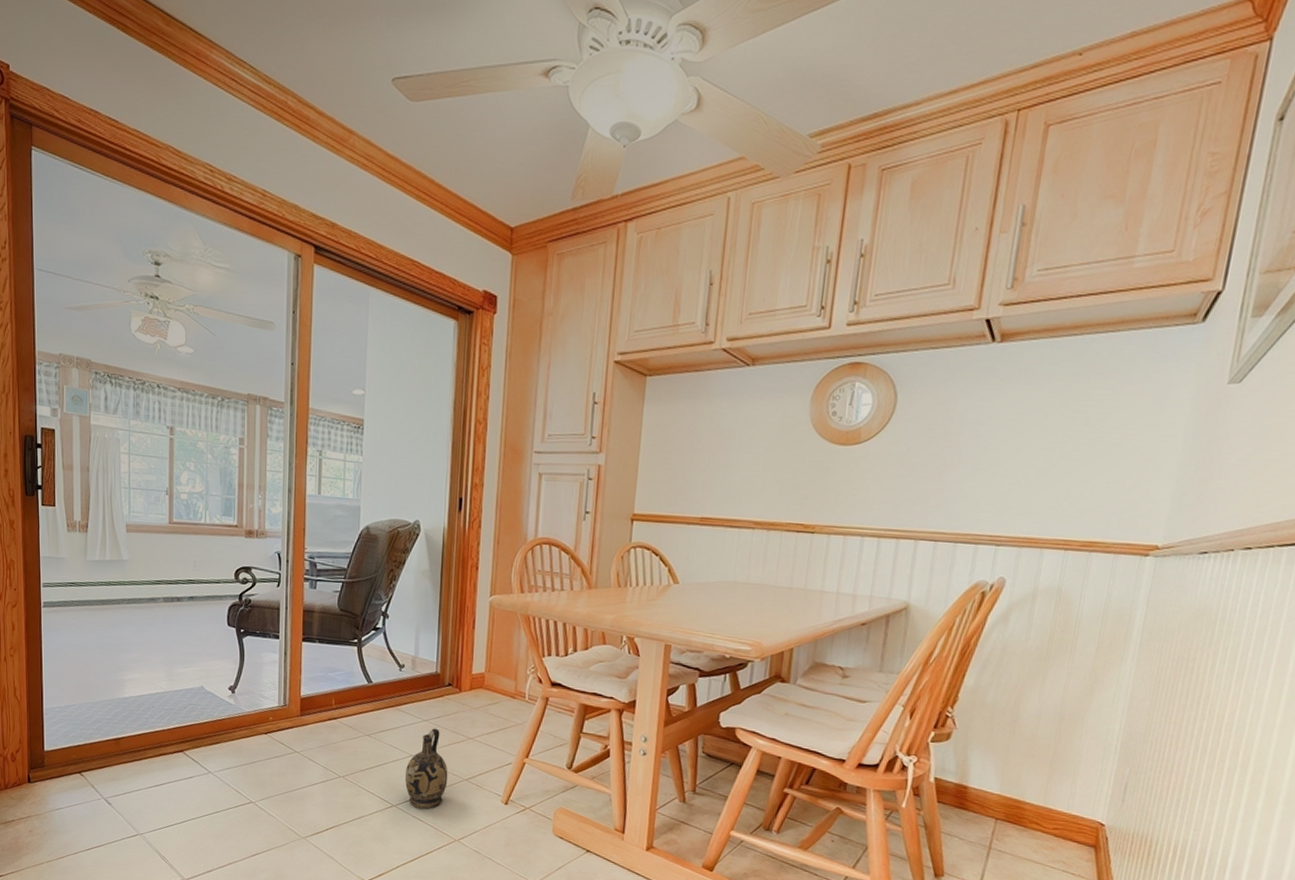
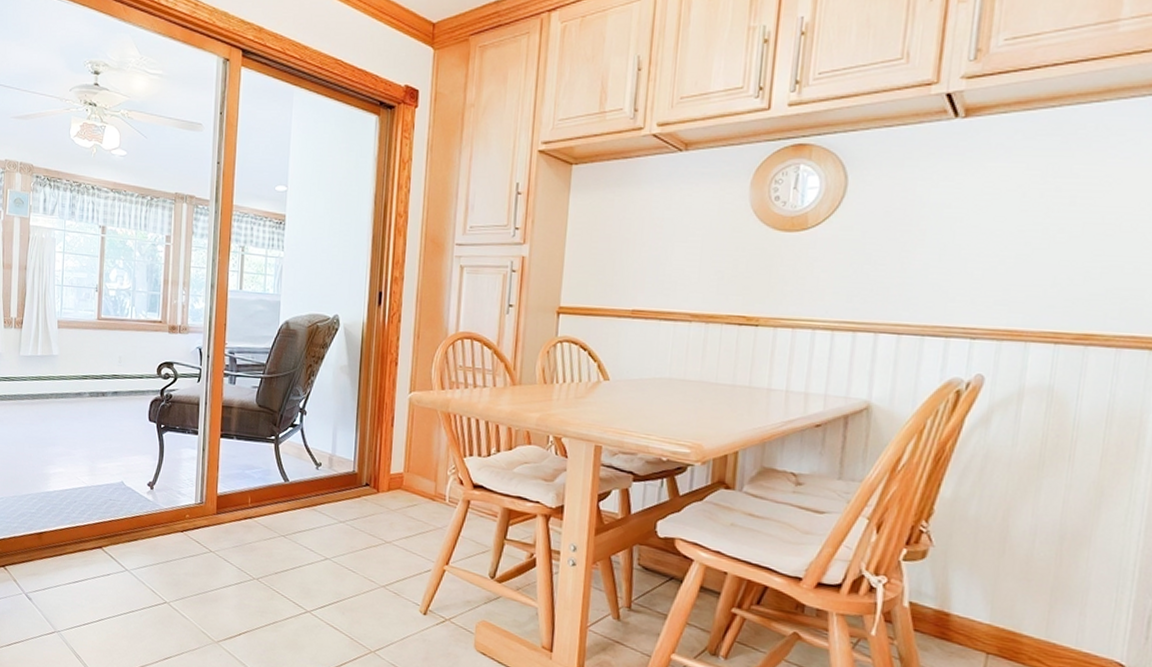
ceramic jug: present [404,728,448,809] -> none [319,530,365,617]

